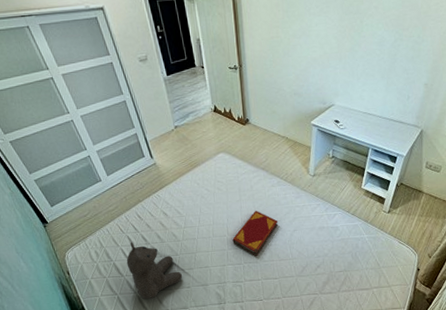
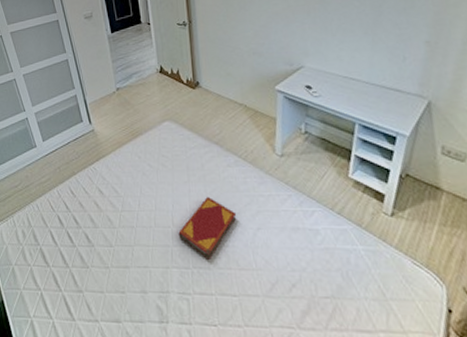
teddy bear: present [126,242,182,300] -> none [54,224,116,302]

